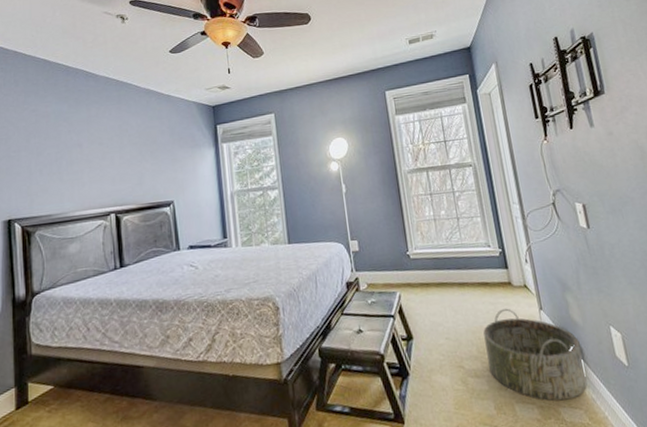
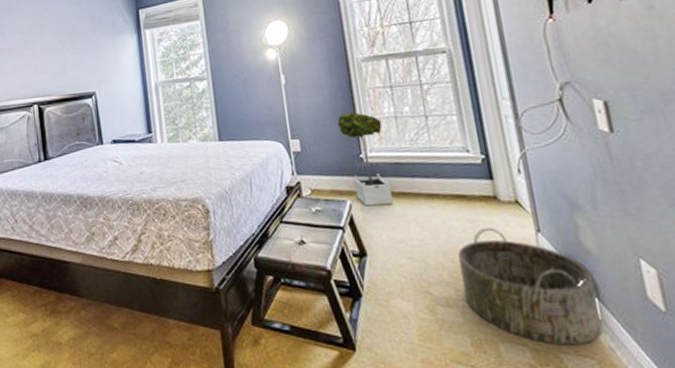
potted tree: none [389,216,433,296] -> present [337,112,393,207]

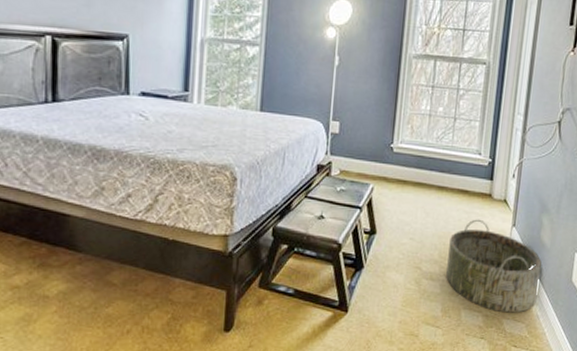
potted tree: present [337,112,393,207] -> none [378,104,417,192]

